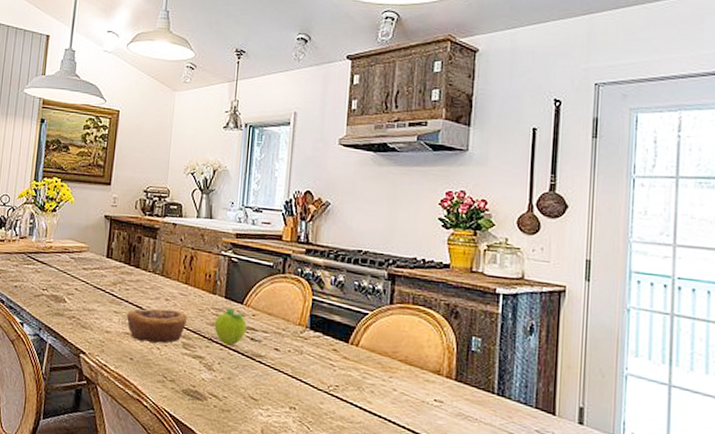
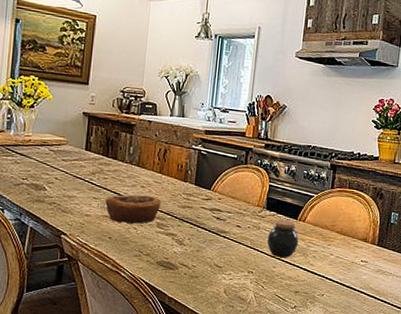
fruit: present [214,308,247,346] -> none [185,193,213,224]
jar: none [311,342,352,392] -> present [267,219,299,258]

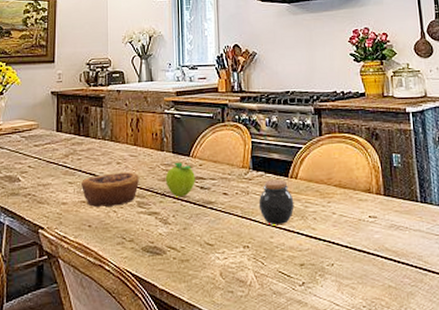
fruit: none [185,193,213,224] -> present [165,162,195,198]

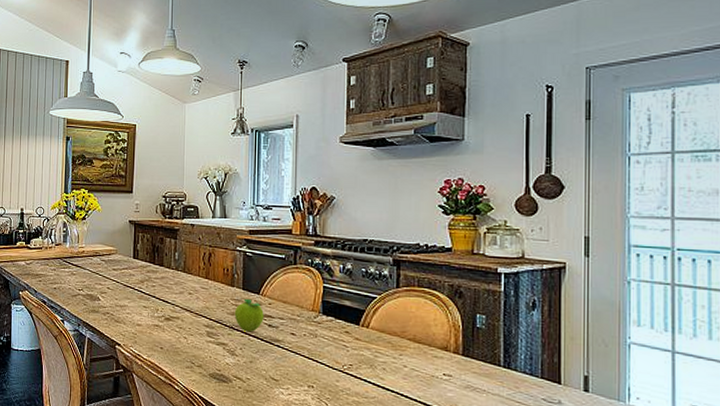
pastry: present [82,172,139,207] -> none [155,302,209,333]
jar: present [258,179,295,224] -> none [326,325,364,370]

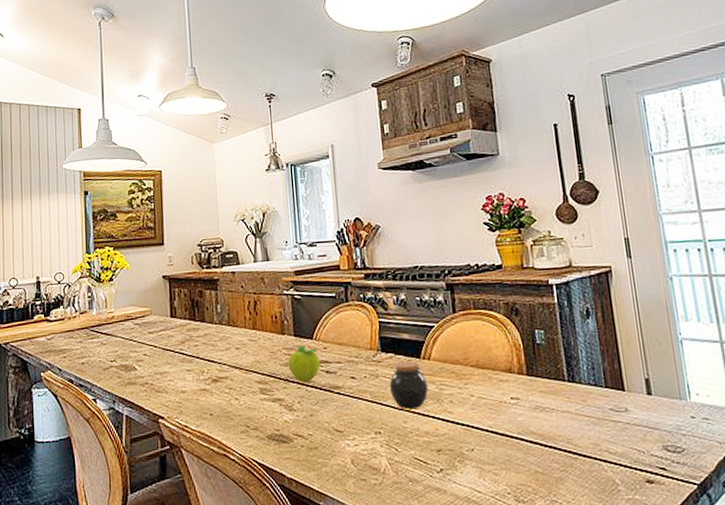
jar: none [326,325,364,370] -> present [389,361,429,409]

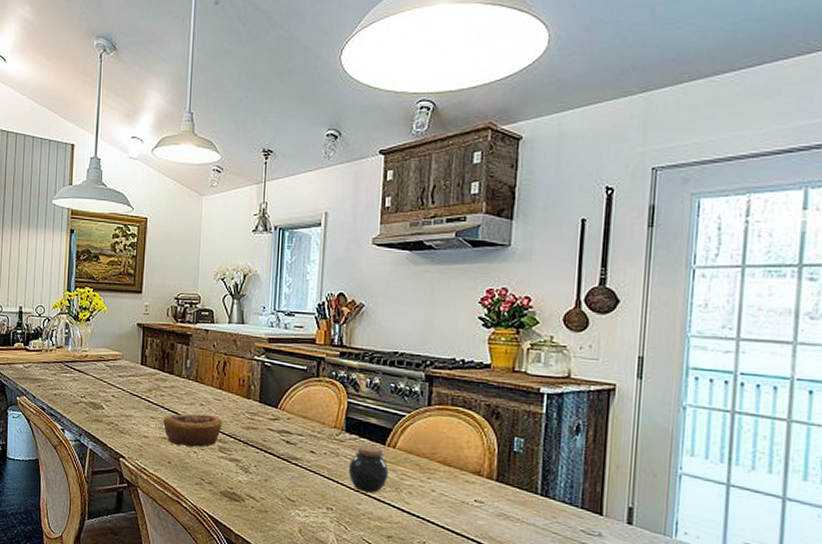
pastry: none [200,357,260,395] -> present [163,413,222,447]
fruit: present [287,345,320,383] -> none [249,412,282,449]

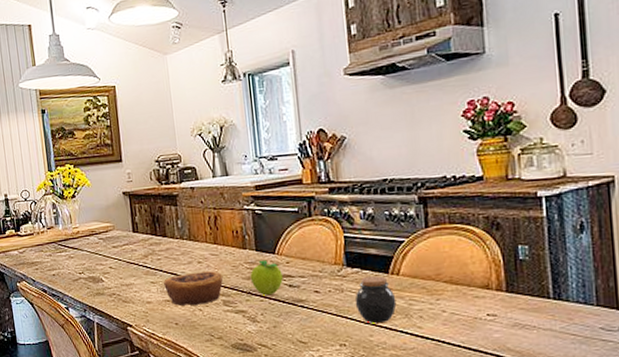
fruit: none [249,412,282,449] -> present [250,259,283,296]

